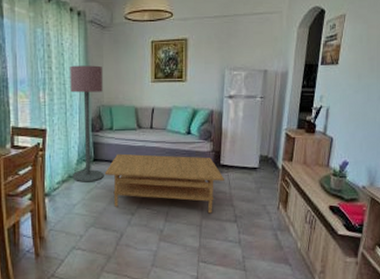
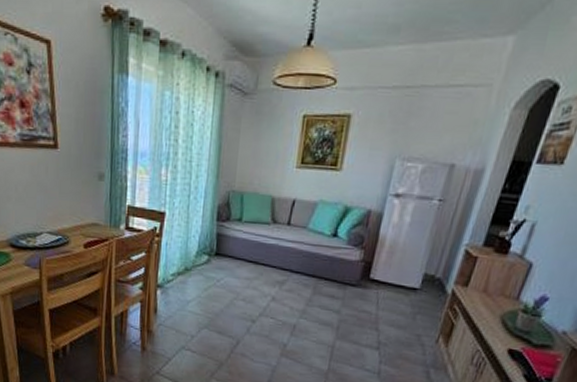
floor lamp: present [70,65,104,182] -> none [189,139,238,279]
coffee table: present [104,153,225,214] -> none [226,250,373,335]

